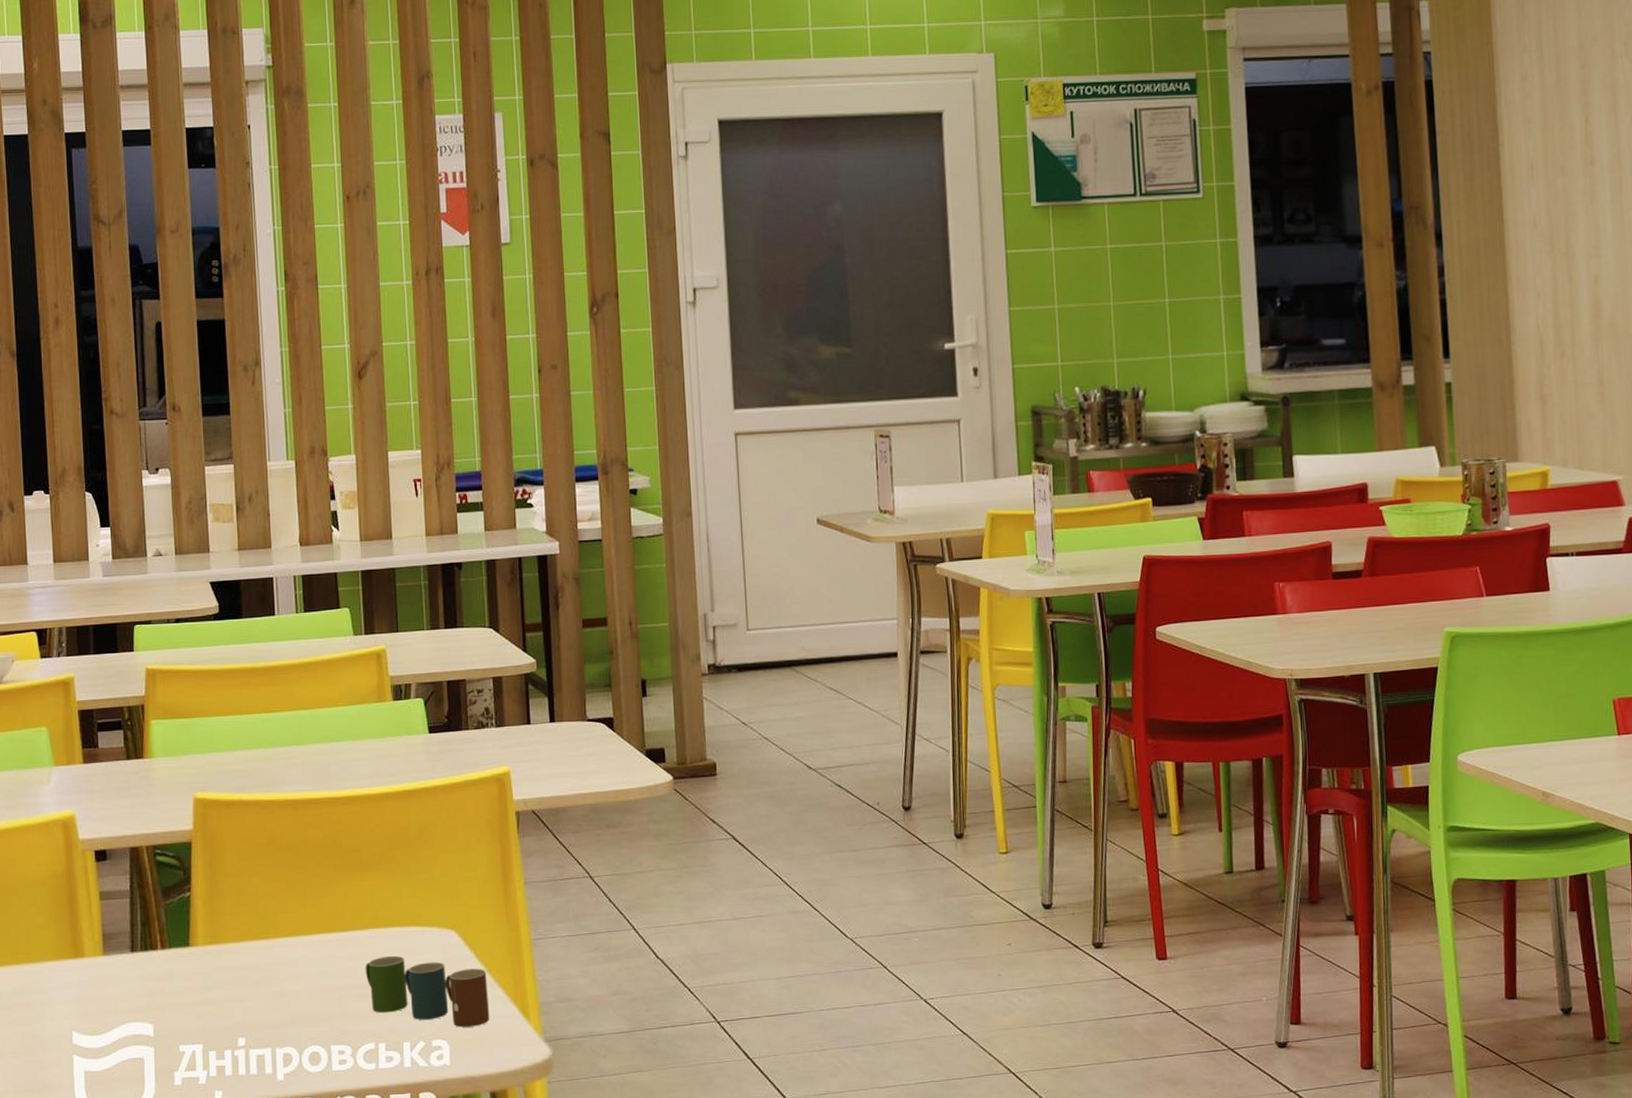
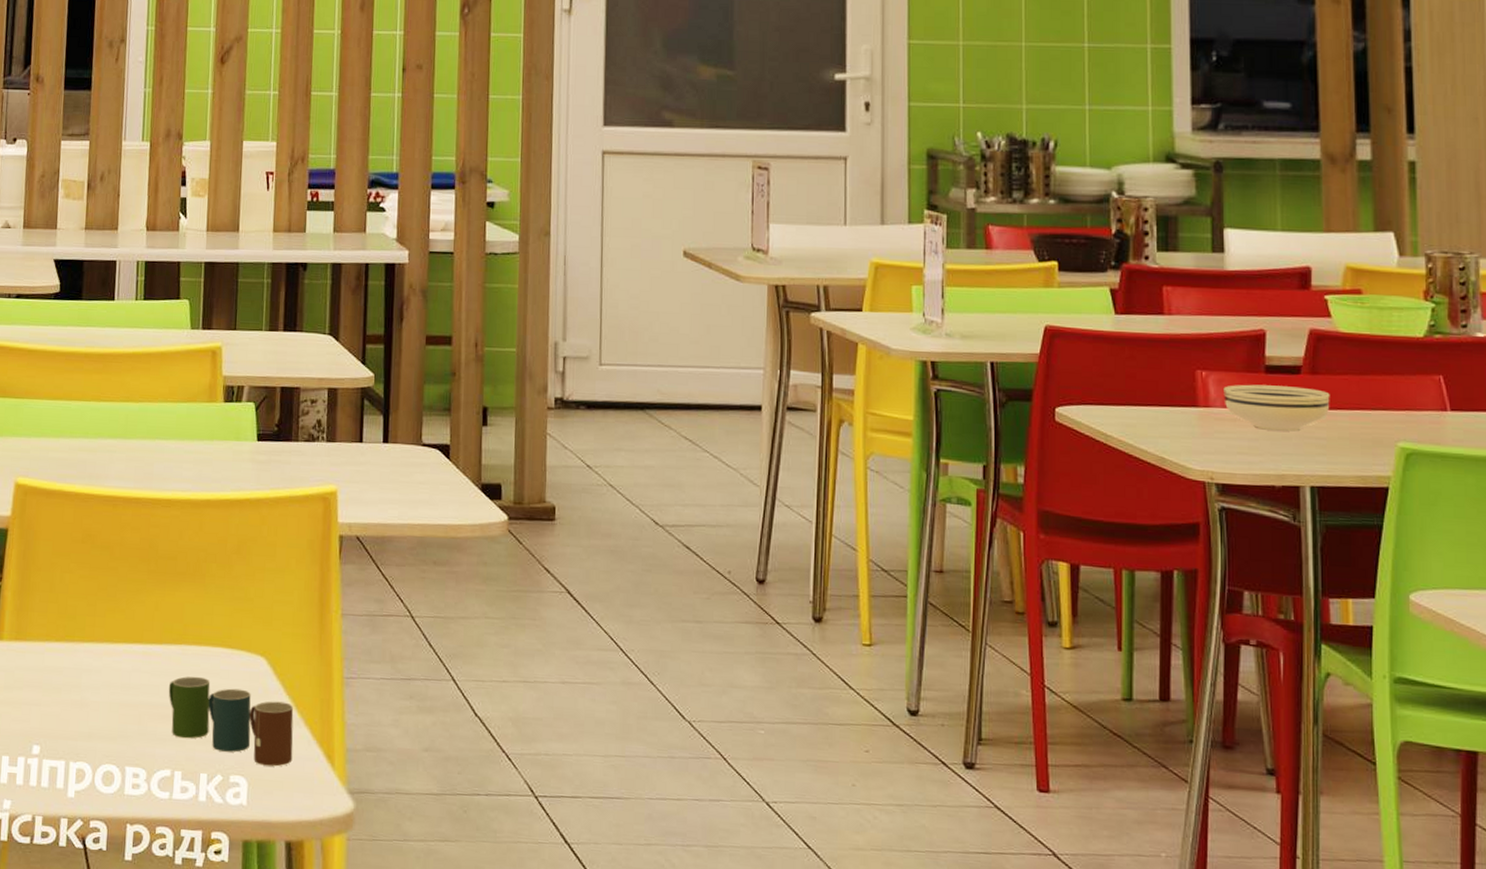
bowl: none [1298,588,1387,629] -> present [1223,384,1330,432]

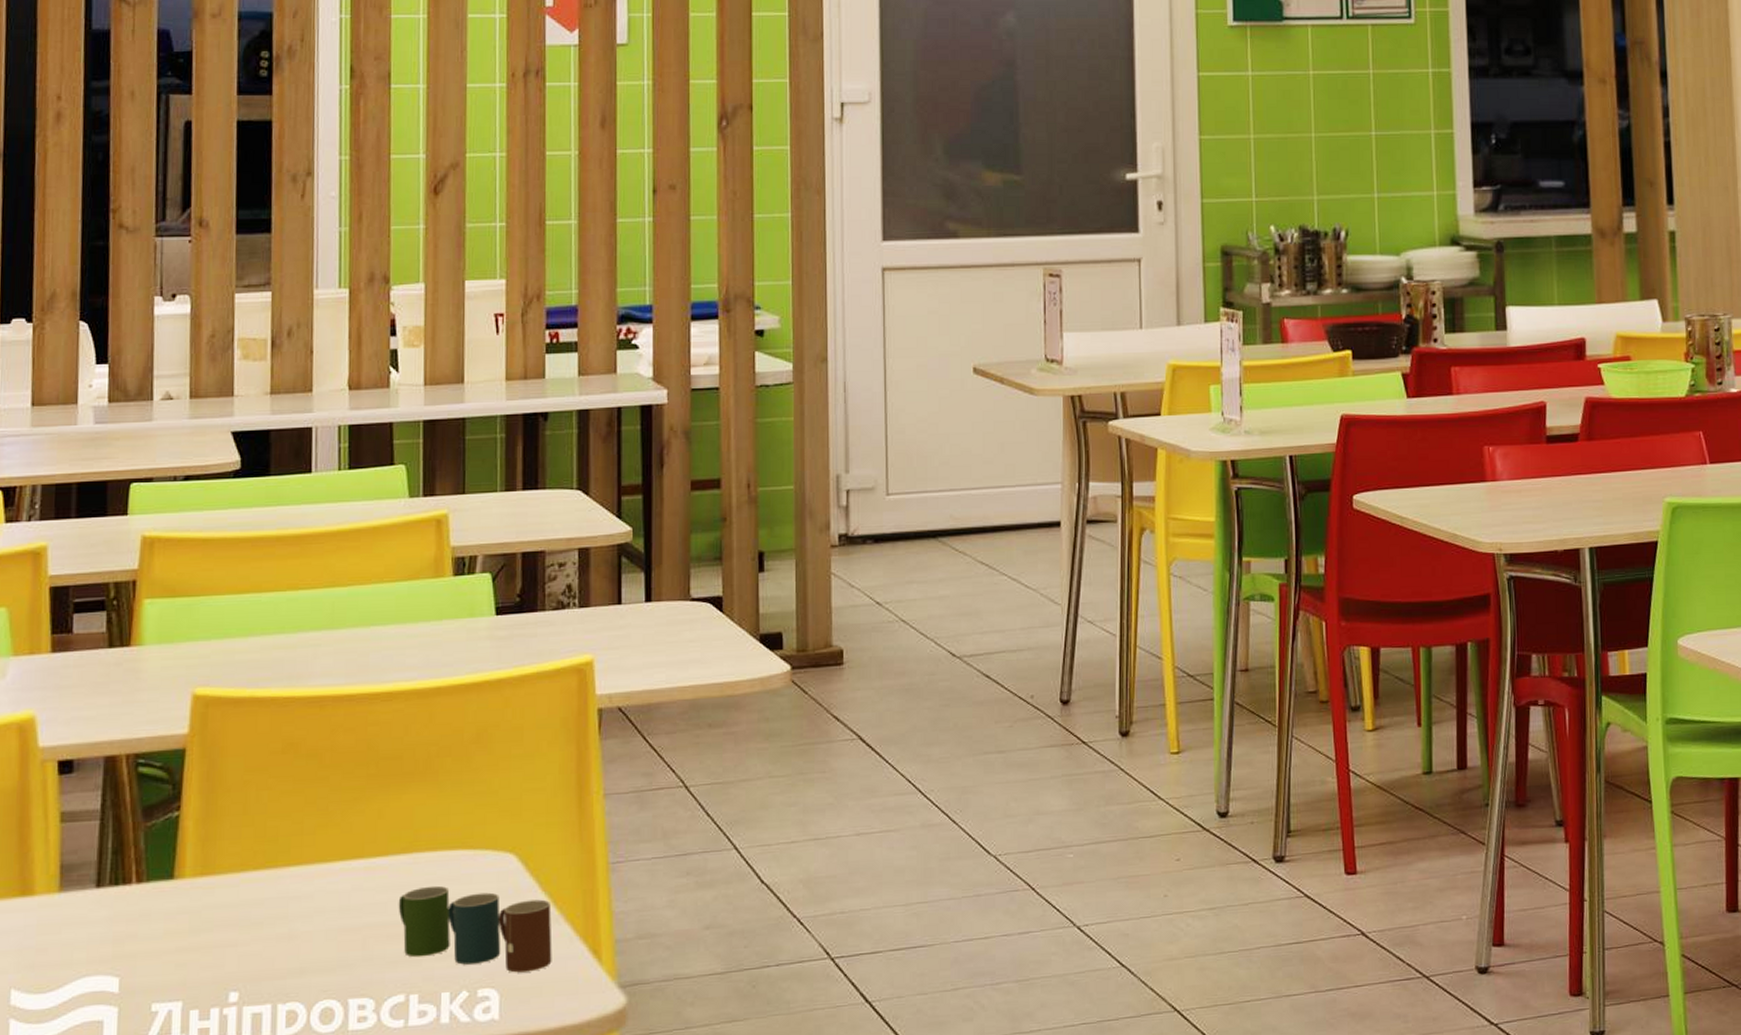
bowl: present [1223,384,1330,432] -> none [1509,453,1605,498]

